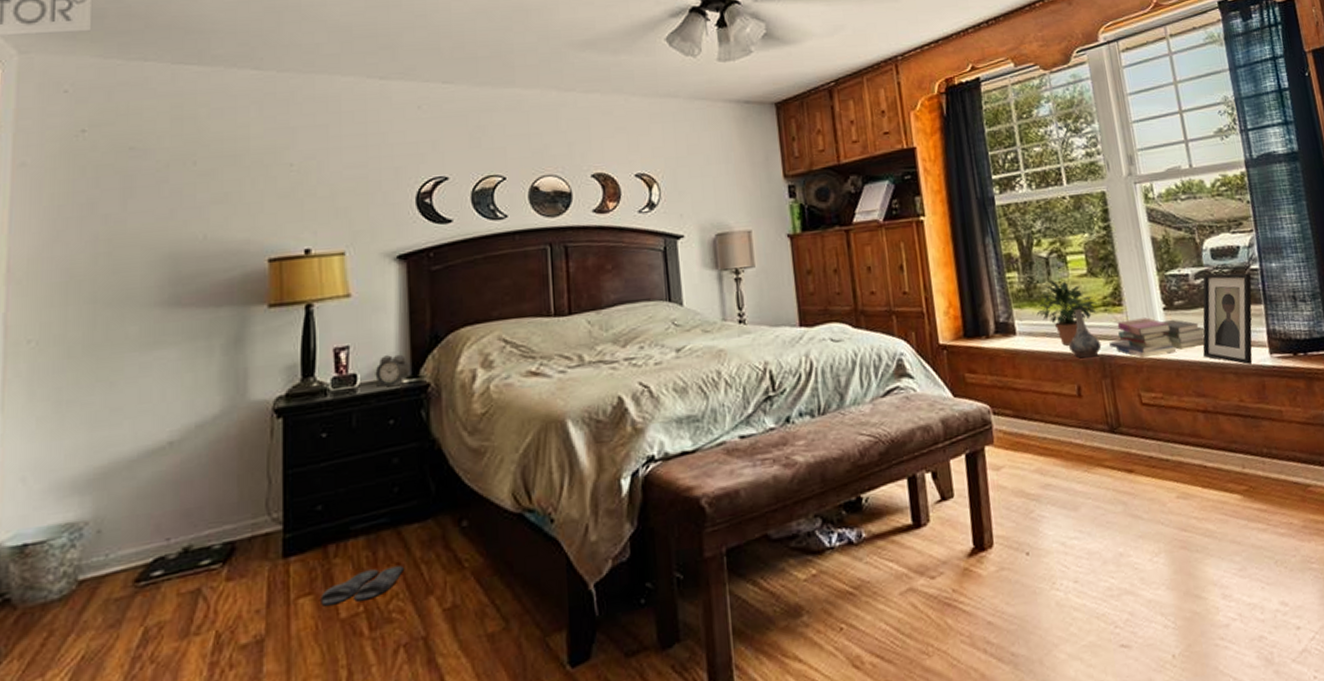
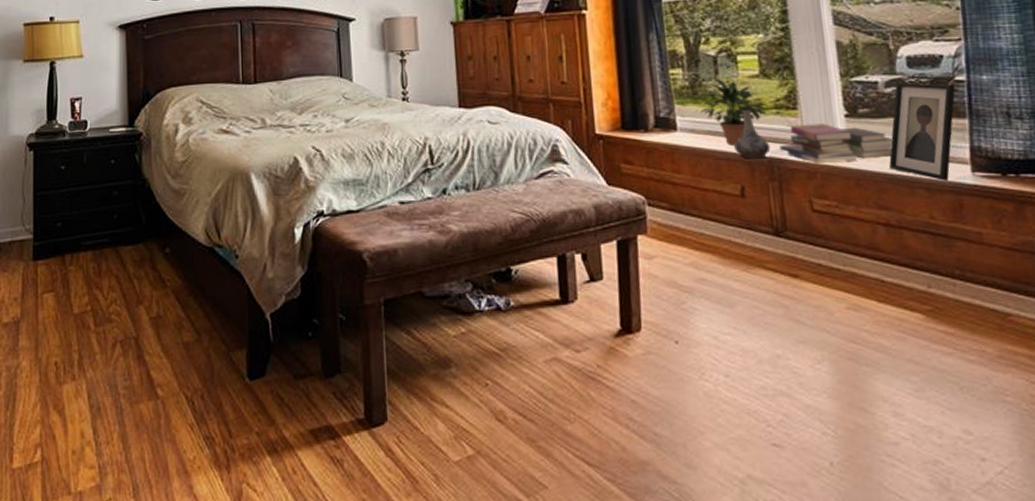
slippers: present [321,565,404,606] -> none [60,278,120,302]
alarm clock: present [375,354,410,387] -> none [101,107,127,133]

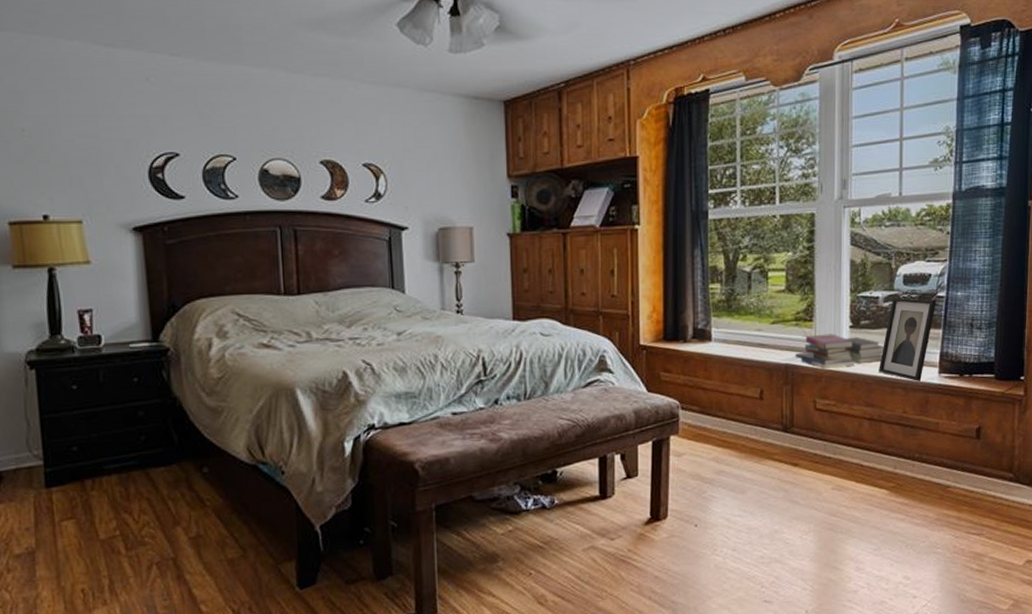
potted plant: present [700,78,771,145] -> none [732,293,792,354]
decorative vase: present [734,110,771,159] -> none [758,322,788,366]

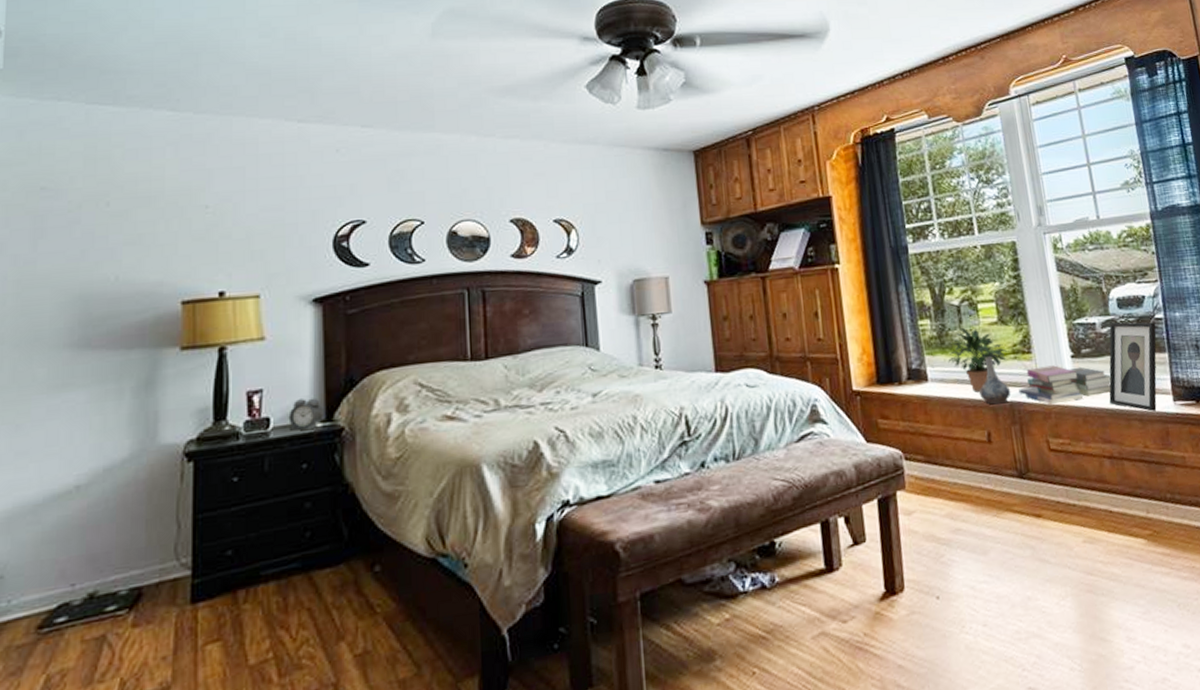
alarm clock: none [118,320,150,349] -> present [288,397,324,431]
potted plant: none [732,293,792,354] -> present [948,327,1009,392]
decorative vase: none [758,322,788,366] -> present [979,356,1011,405]

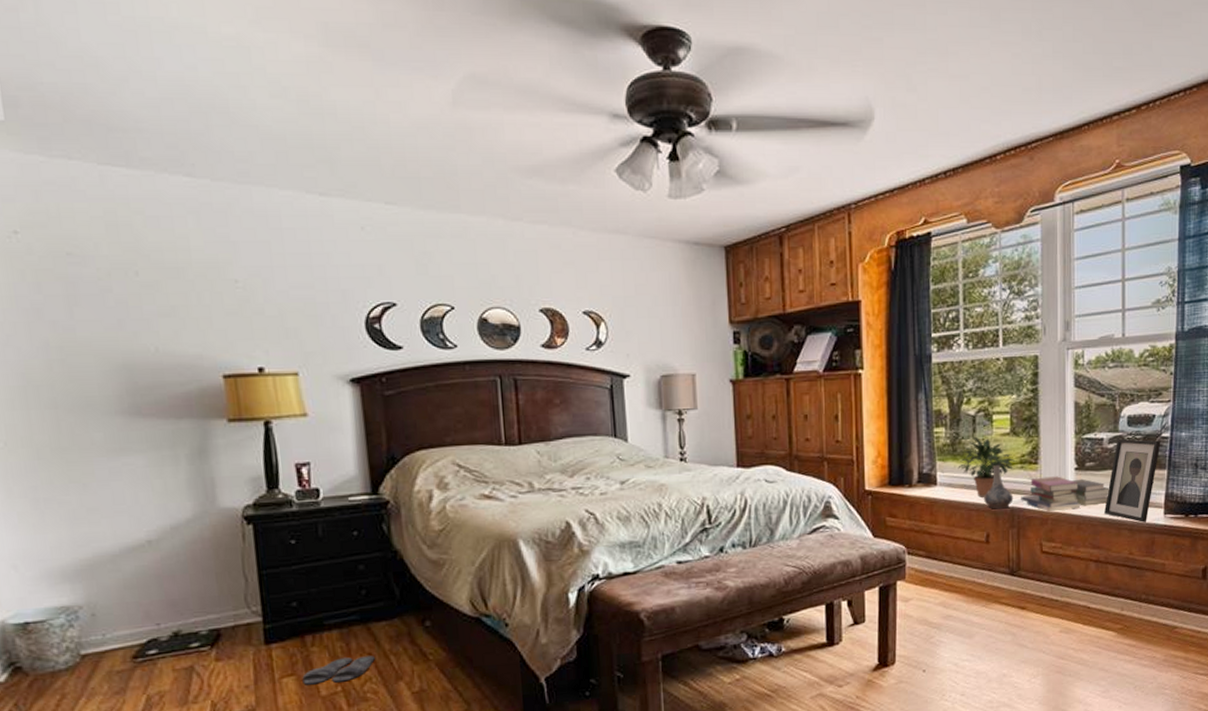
slippers: none [229,611,314,653] -> present [302,655,375,685]
alarm clock: present [288,397,324,431] -> none [336,472,370,502]

